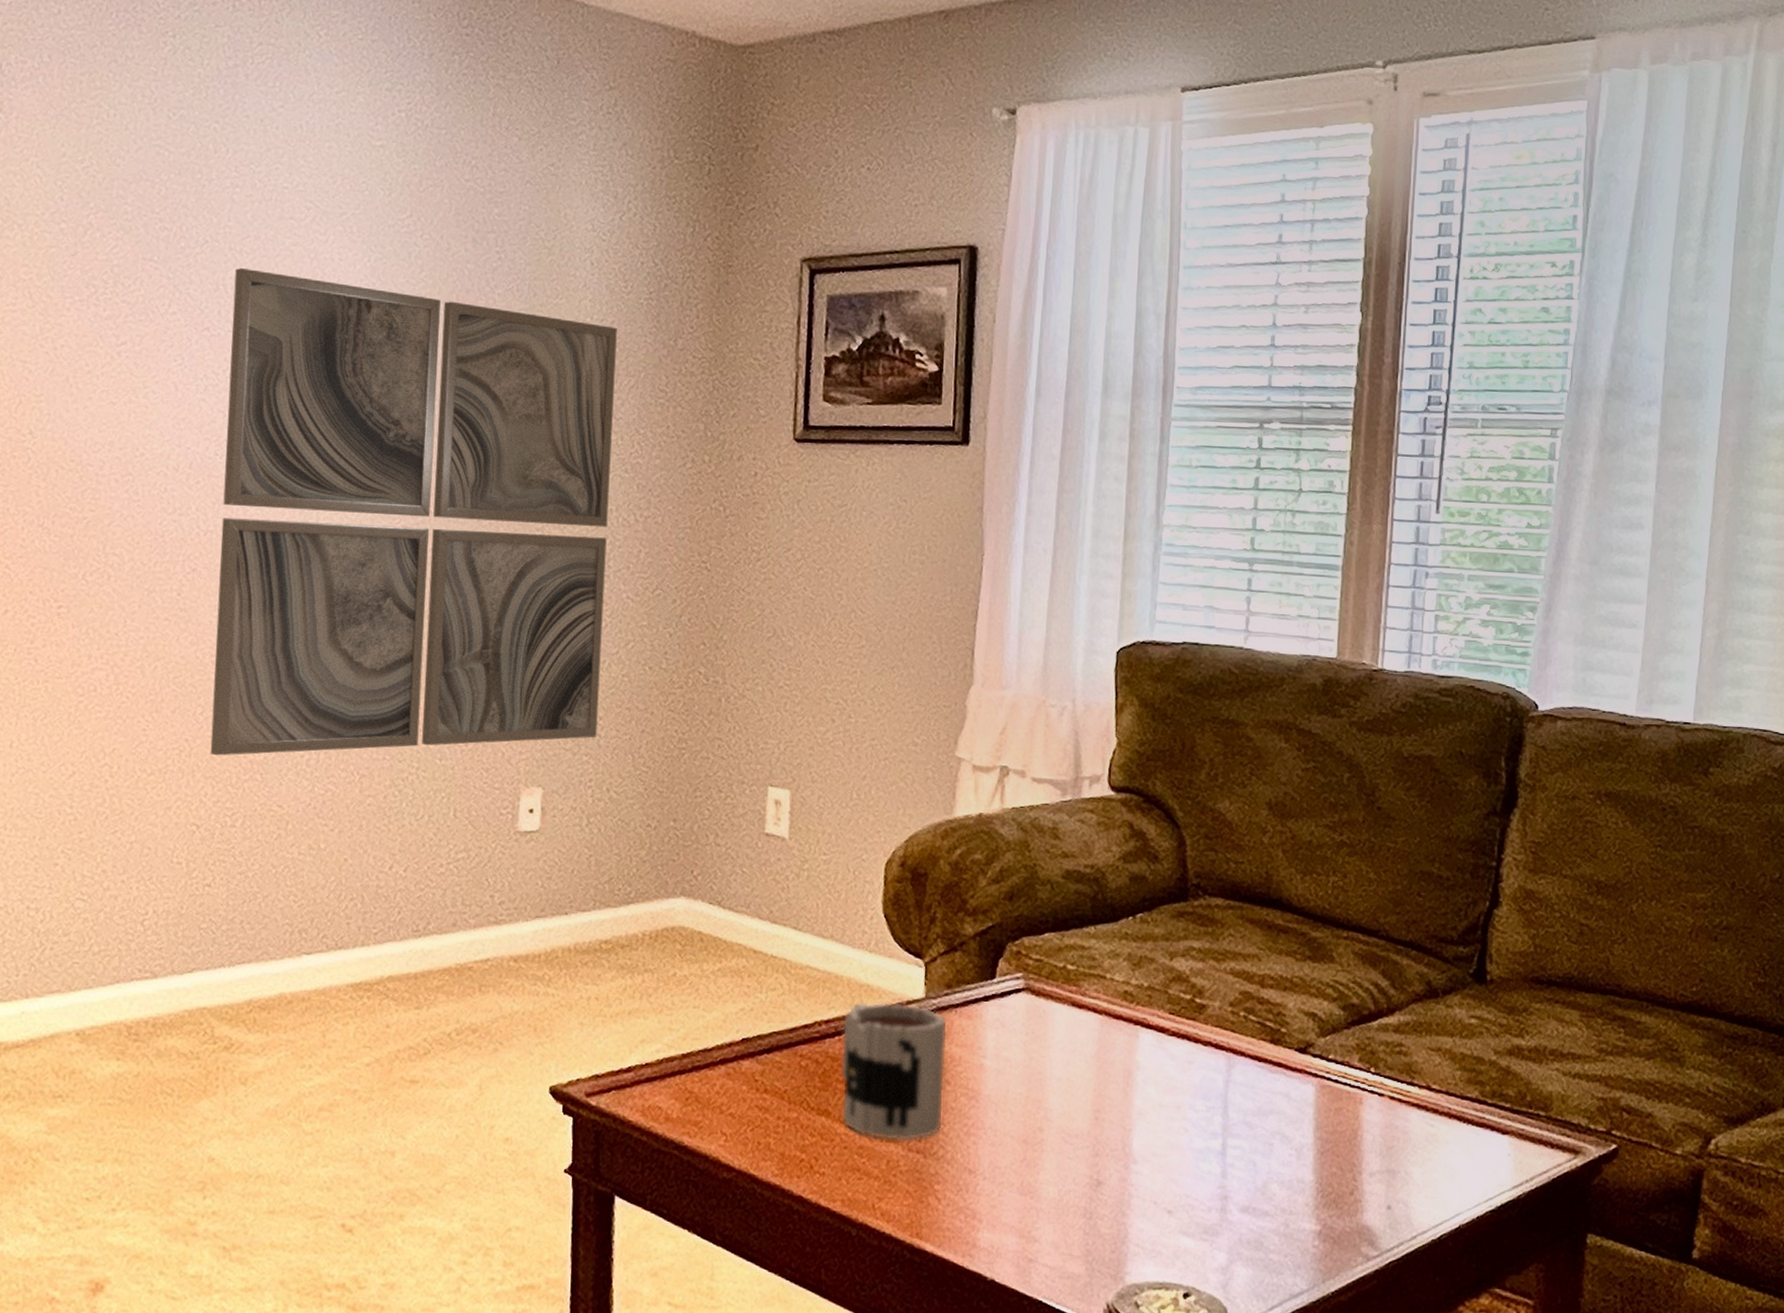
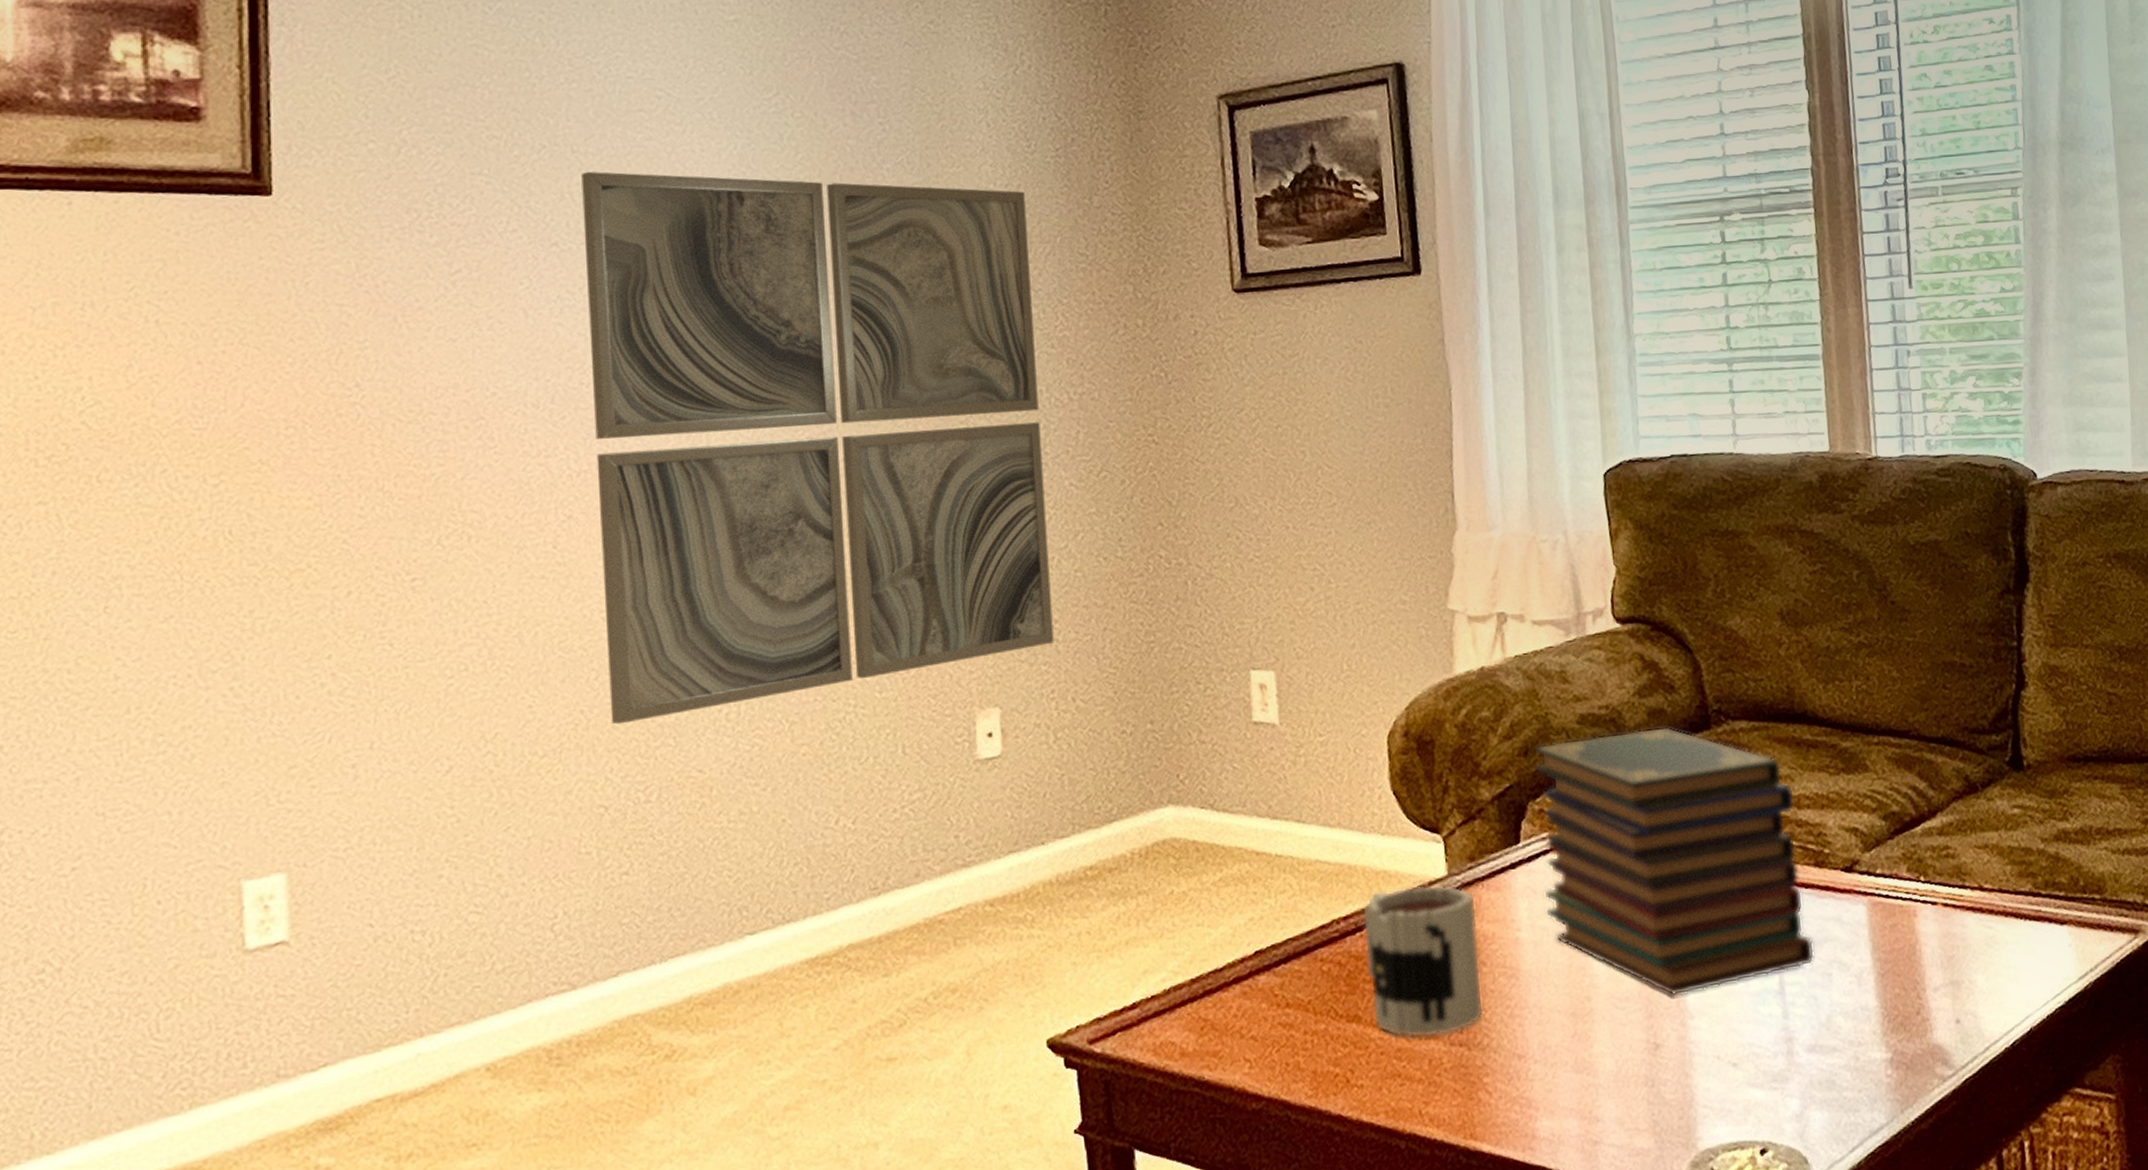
book stack: none [1012,891,1259,1141] -> present [1534,726,1814,996]

